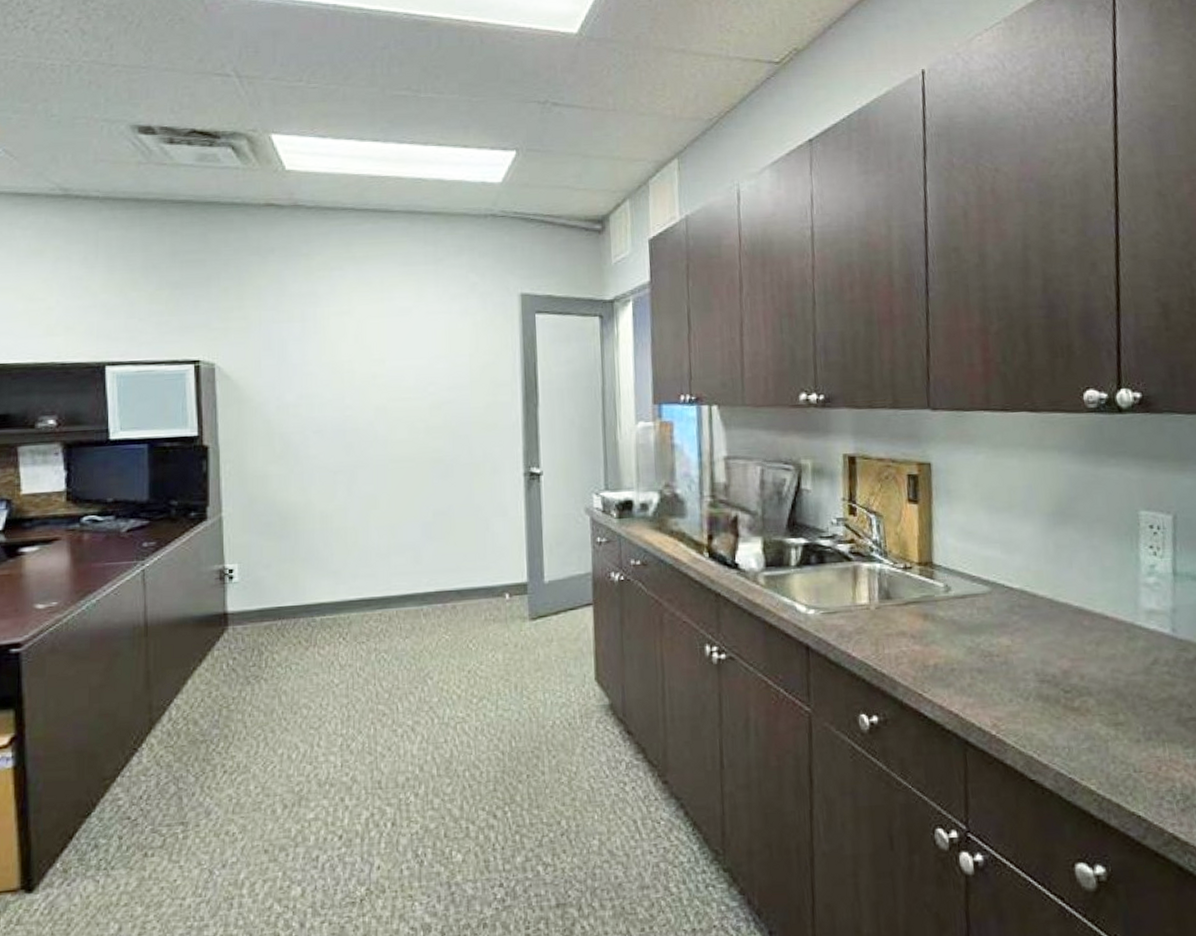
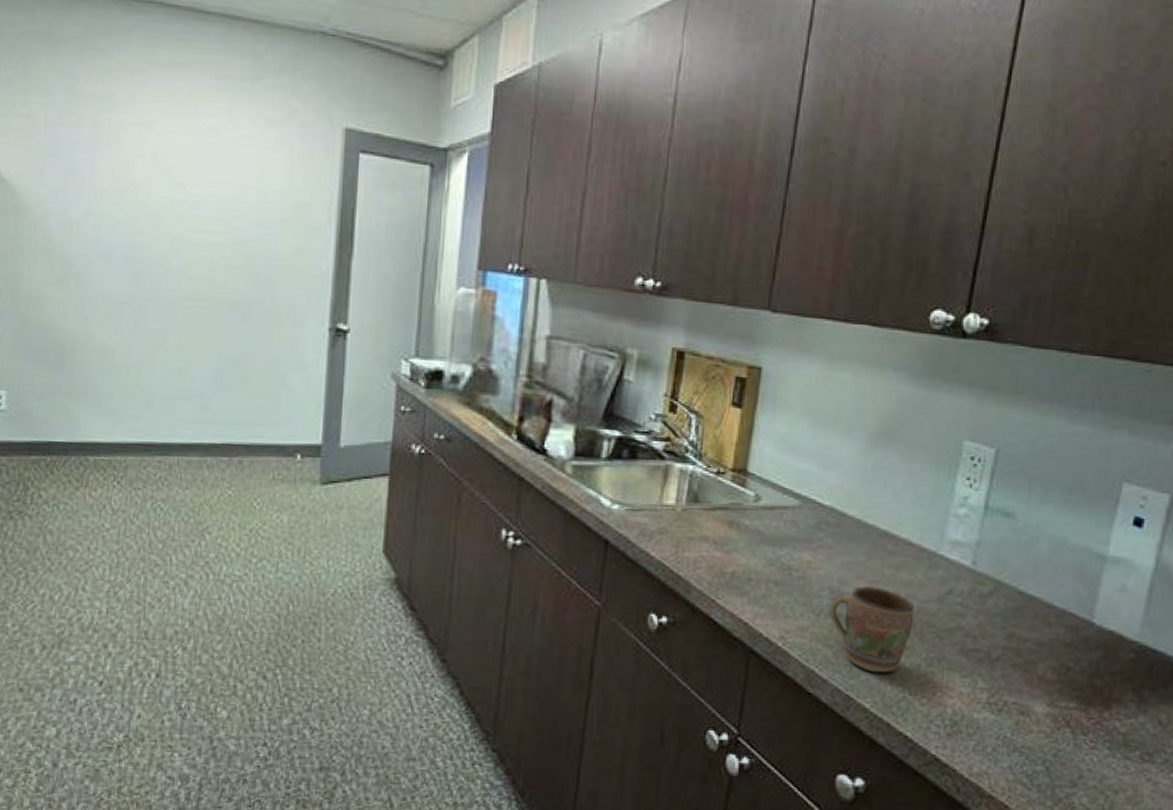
mug: none [1037,664,1125,752] -> present [830,586,915,673]

